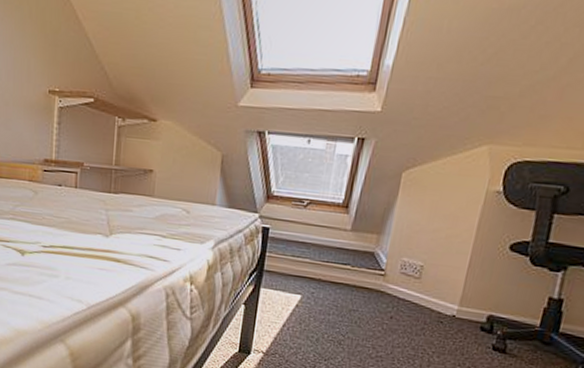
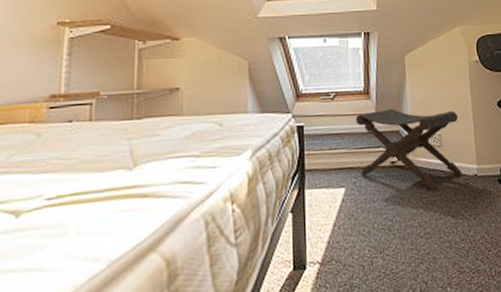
footstool: none [321,227,451,320] -> present [355,108,463,191]

